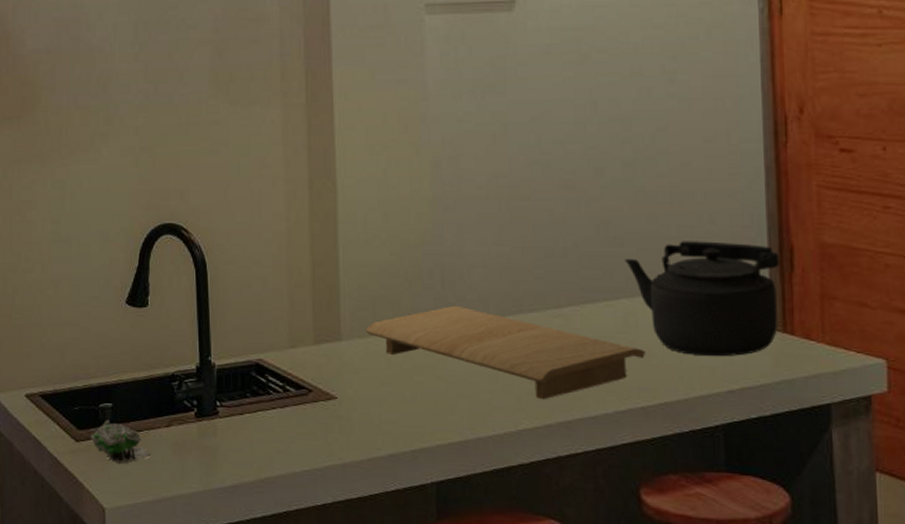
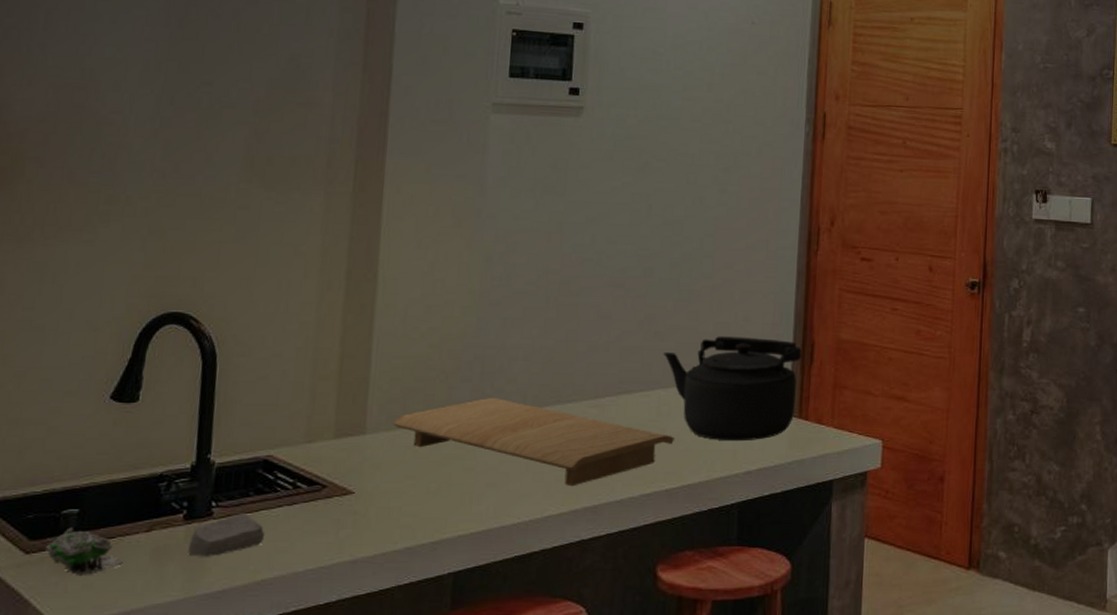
soap bar: none [202,412,264,453] -> present [188,512,265,557]

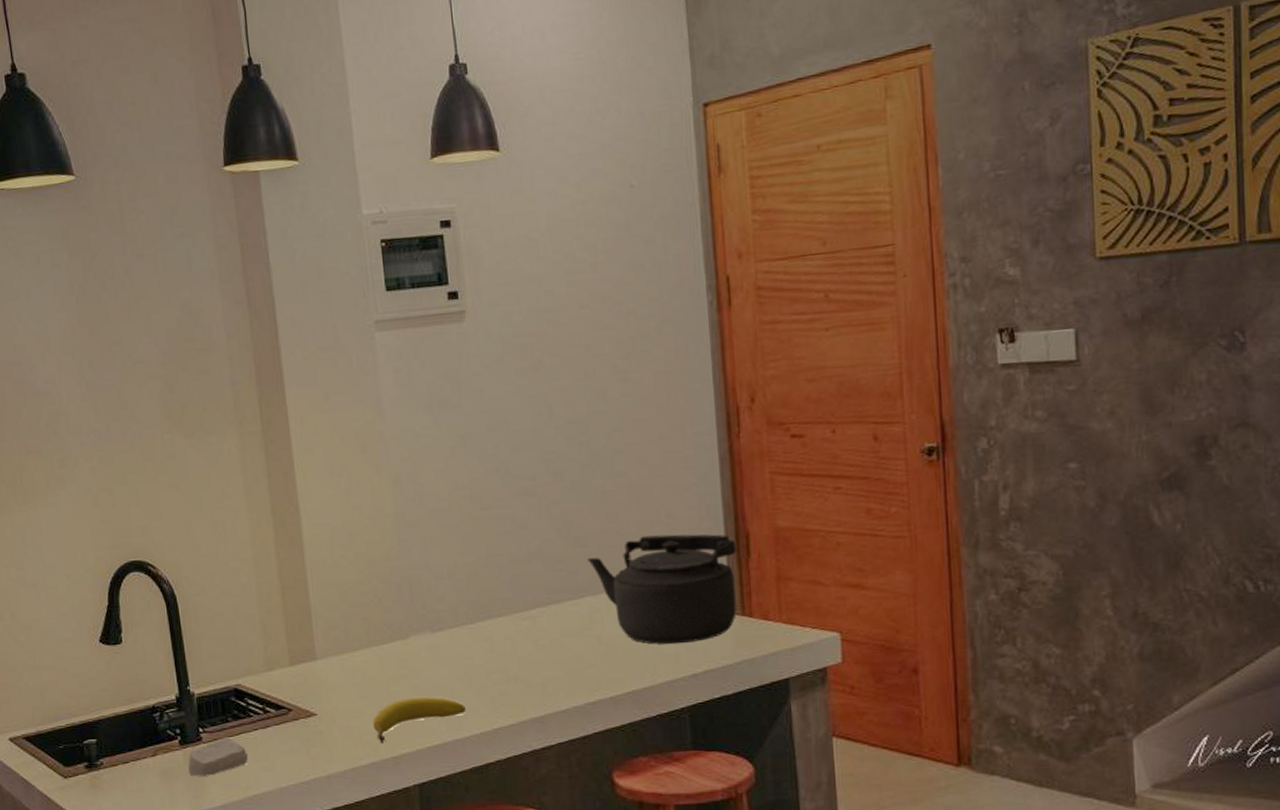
sponge: present [46,527,123,577] -> none [78,755,140,796]
cutting board: present [393,397,674,487] -> none [339,616,612,699]
fruit: none [415,480,518,526] -> present [372,697,466,742]

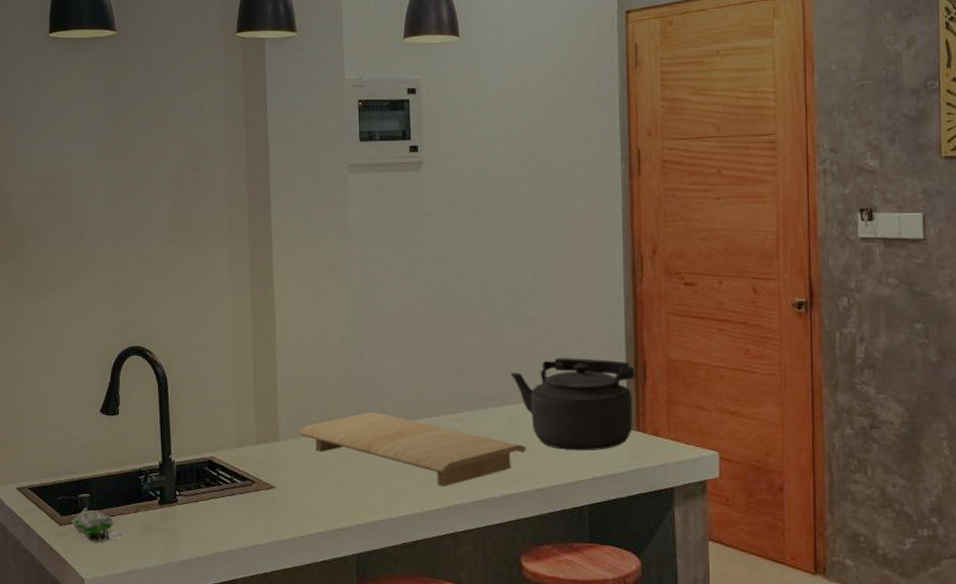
sponge: none [78,755,140,796] -> present [72,507,122,544]
soap bar: present [188,736,249,777] -> none [164,500,216,533]
cutting board: none [339,616,612,699] -> present [298,411,526,487]
fruit: present [372,697,466,742] -> none [322,480,400,516]

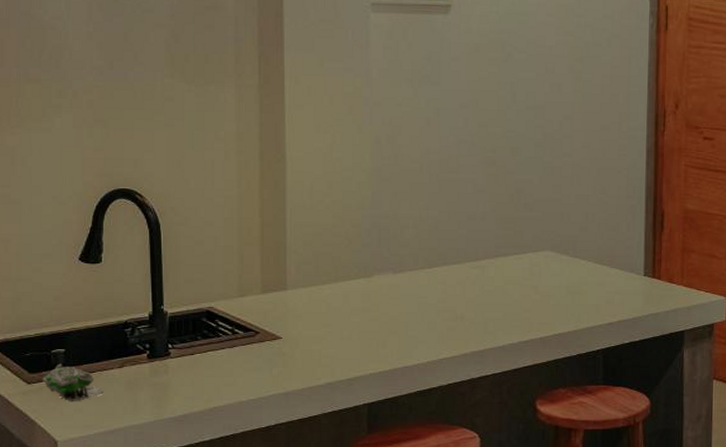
cutting board: present [298,411,526,487] -> none [309,259,545,335]
kettle: present [510,358,635,451] -> none [533,207,653,297]

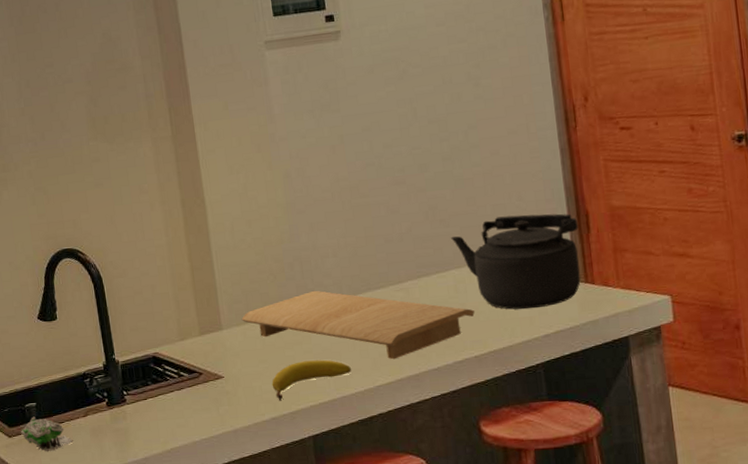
cutting board: none [309,259,545,335] -> present [241,290,475,360]
fruit: none [332,329,416,366] -> present [271,359,351,400]
kettle: none [533,207,653,297] -> present [451,213,581,310]

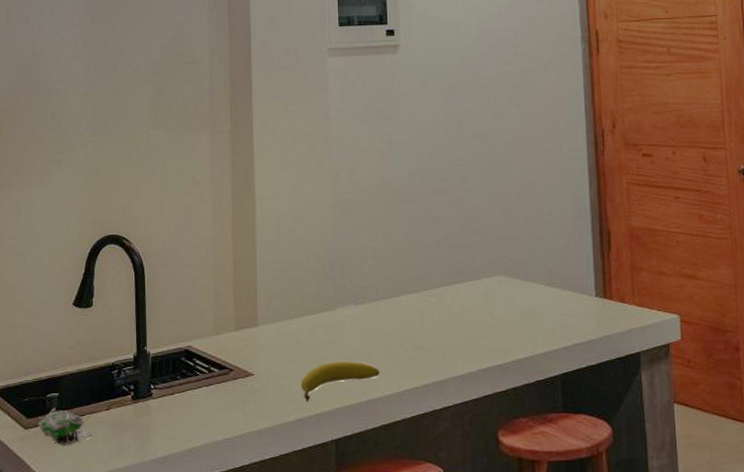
cutting board: present [241,290,475,360] -> none [278,291,501,365]
kettle: present [451,213,581,310] -> none [484,229,600,321]

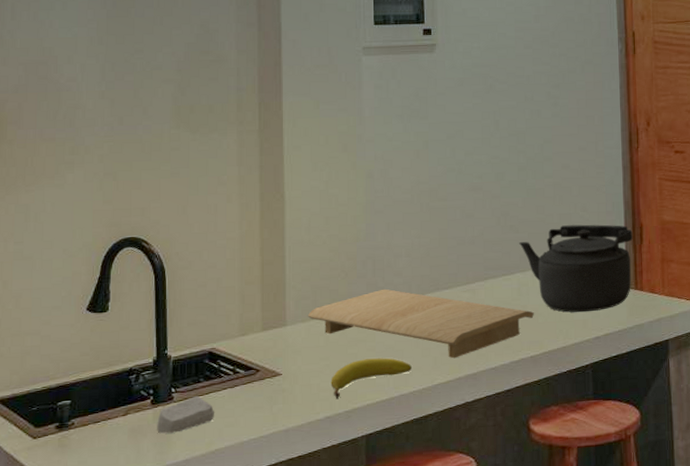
sponge: present [38,408,92,447] -> none [48,415,108,455]
soap bar: none [137,393,191,430] -> present [157,395,215,434]
cutting board: none [278,291,501,365] -> present [307,288,534,359]
kettle: none [484,229,600,321] -> present [519,224,633,313]

